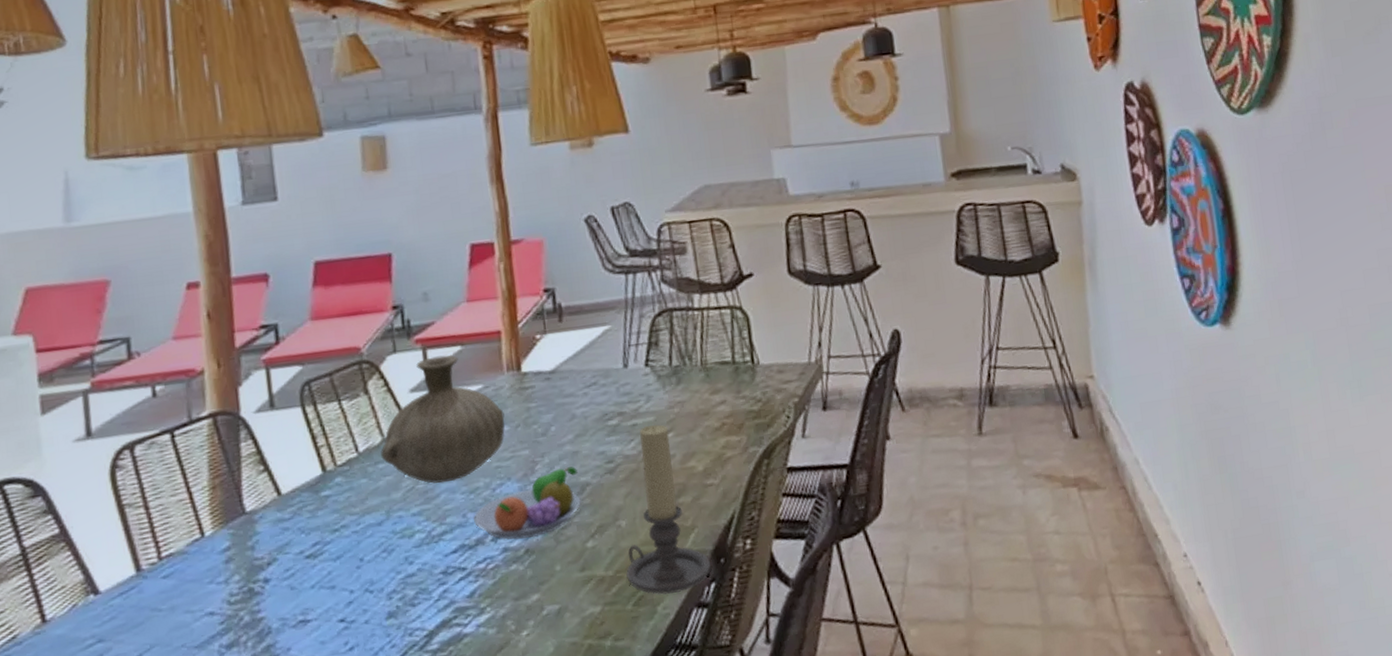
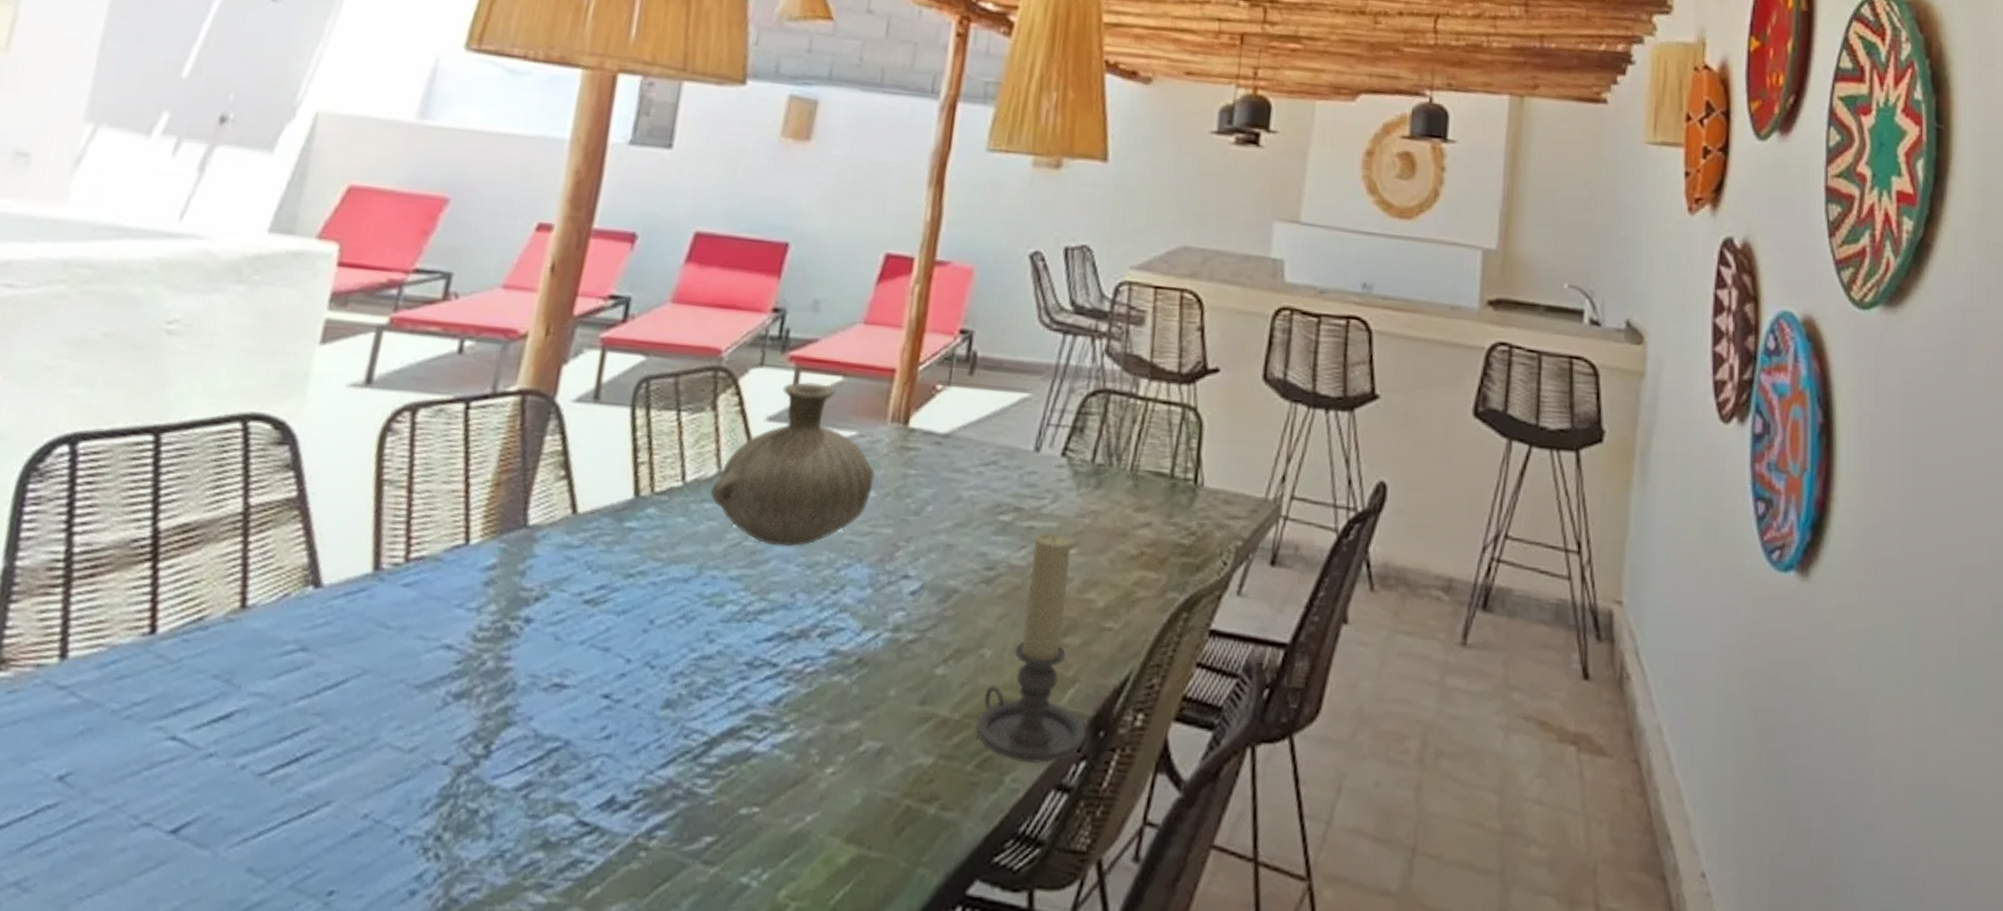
fruit bowl: present [474,466,581,540] -> none [803,562,947,646]

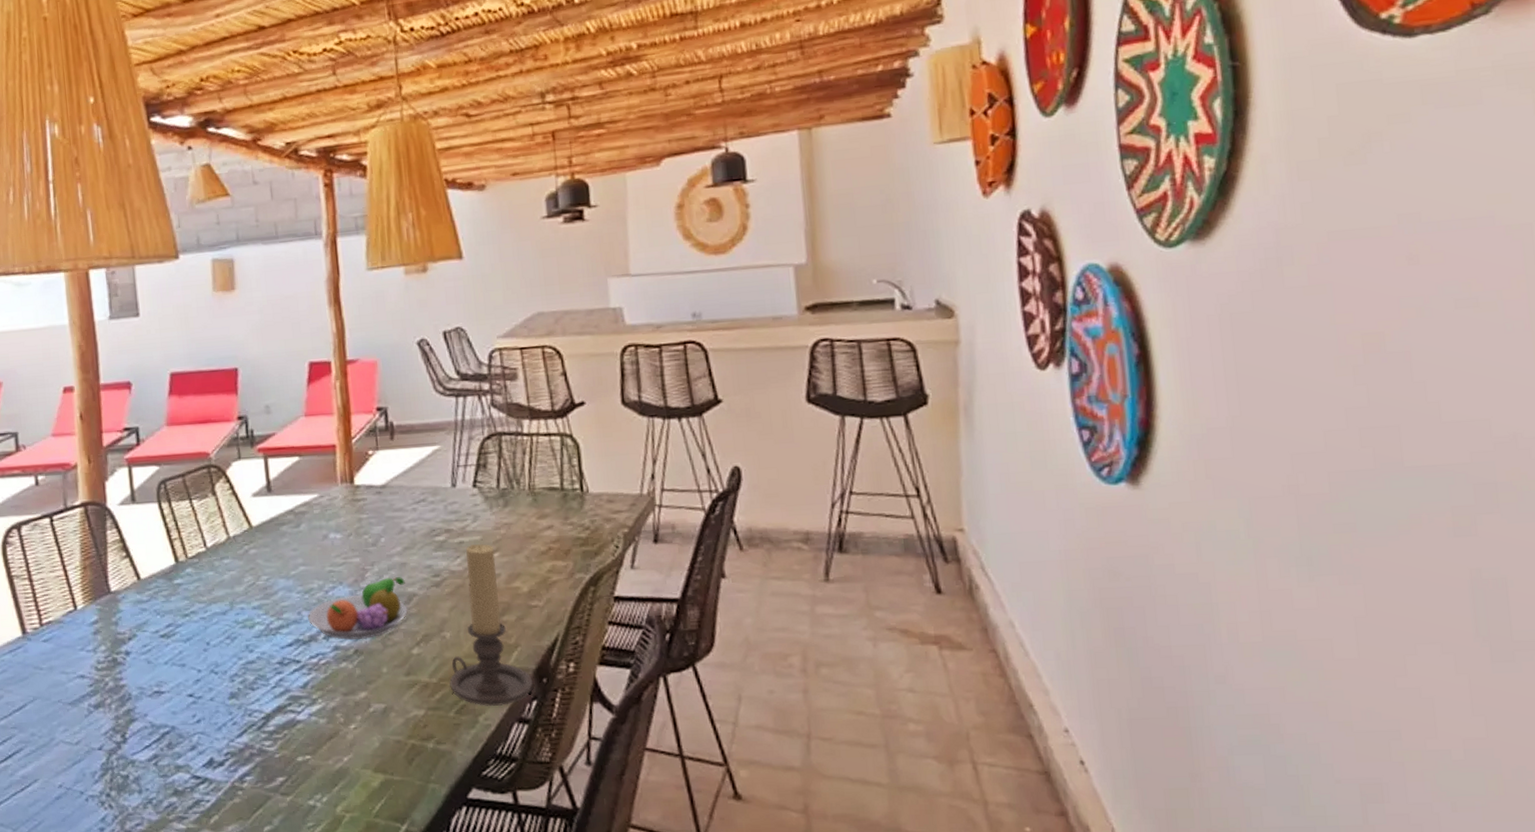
vase: present [710,382,875,547] -> none [226,464,338,582]
fruit bowl: none [803,562,947,646] -> present [308,577,408,640]

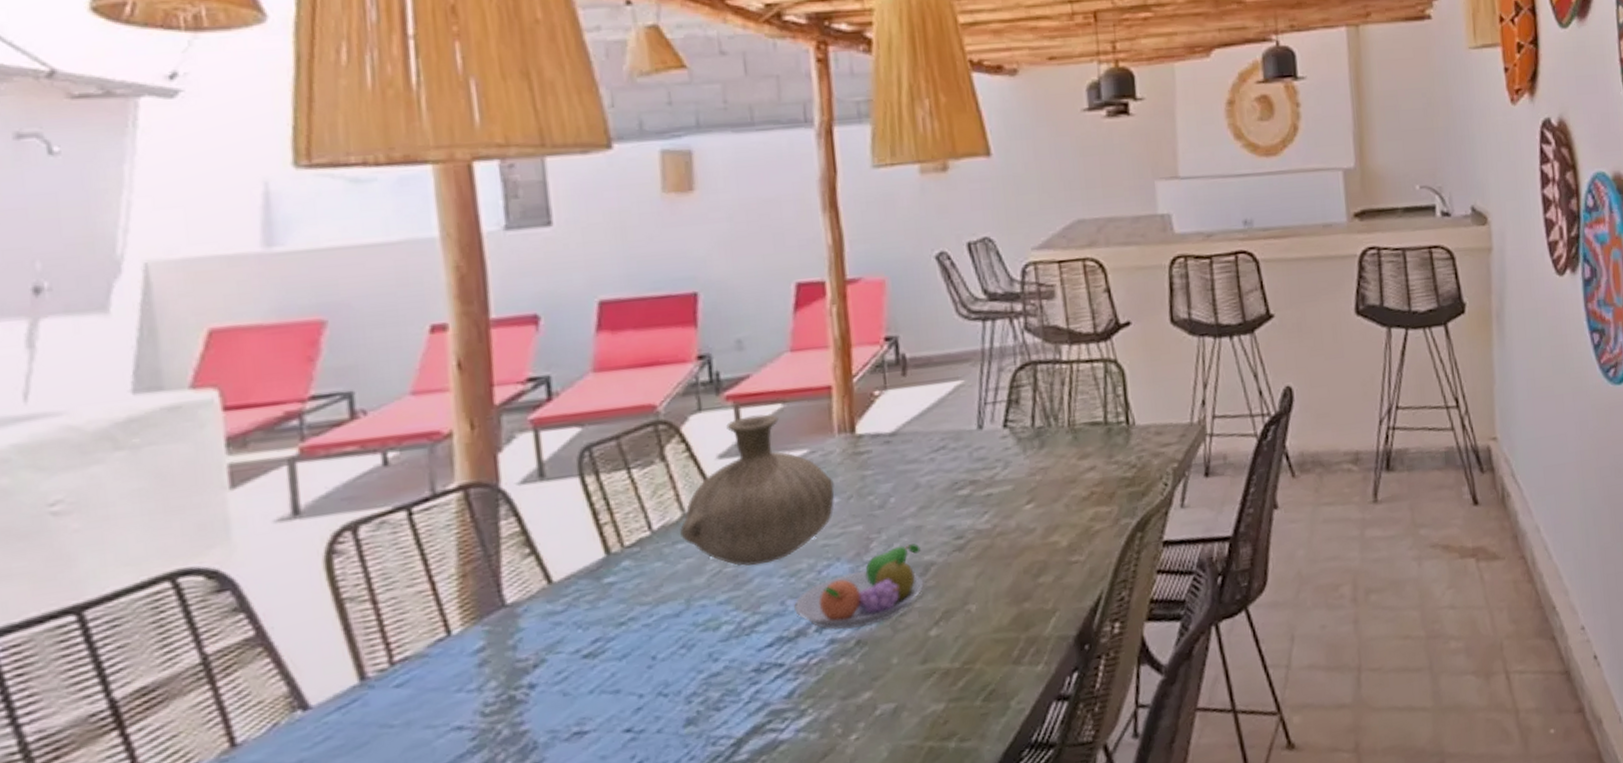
vase: none [226,464,338,582] -> present [680,413,835,566]
candle holder: present [449,543,533,707] -> none [975,493,1073,688]

